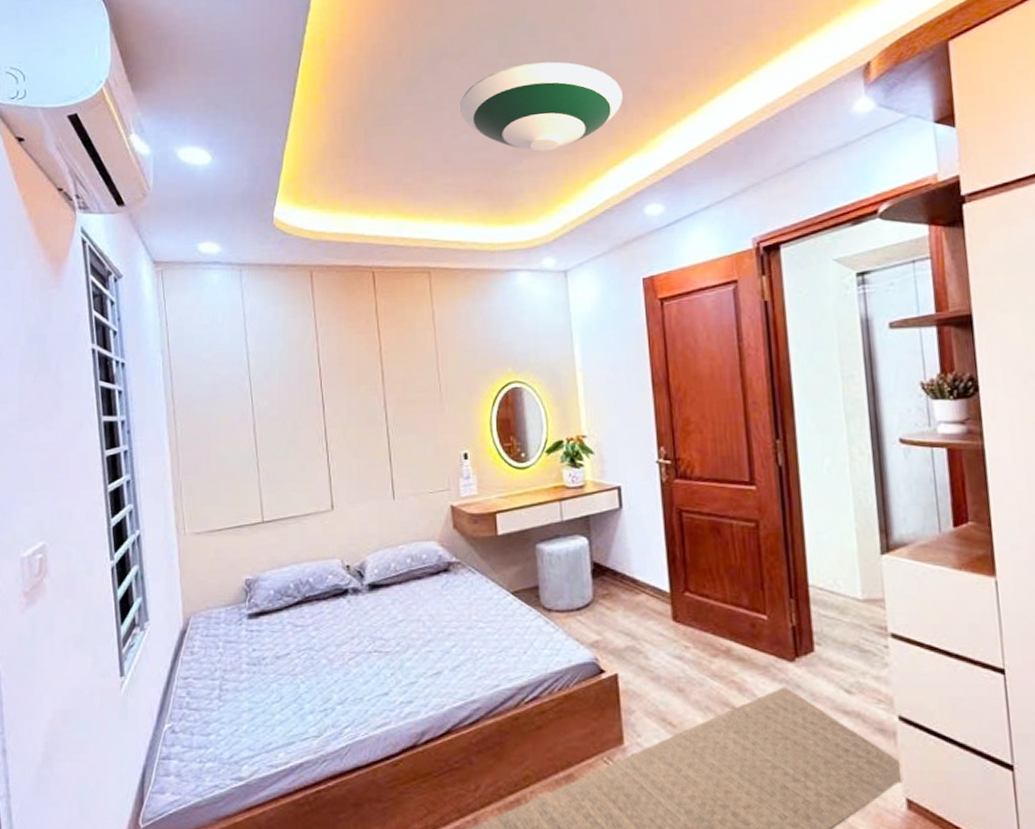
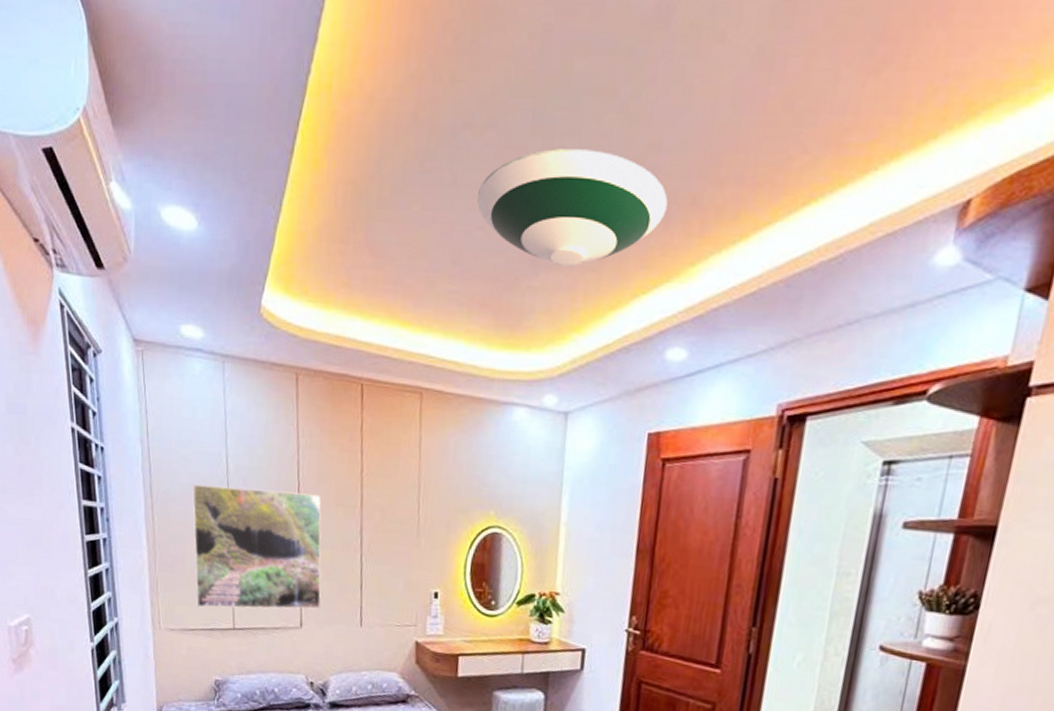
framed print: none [215,377,350,506] -> present [192,484,322,609]

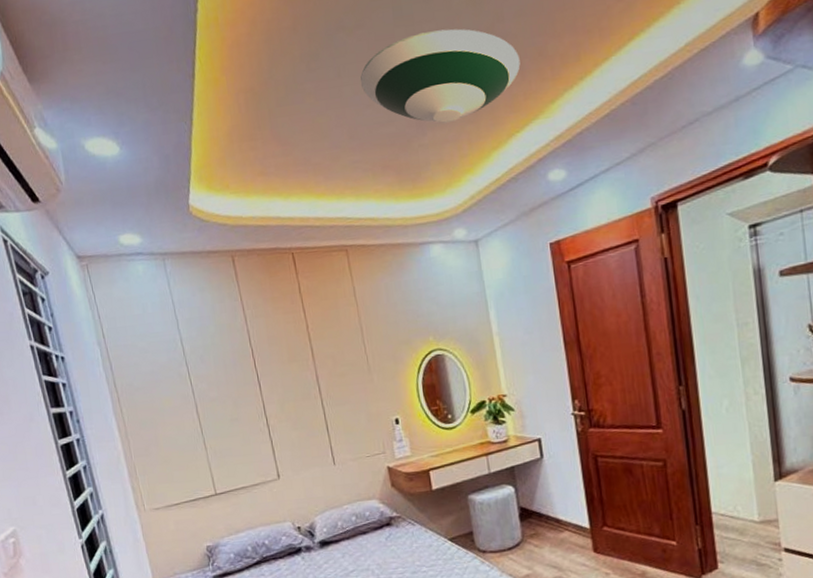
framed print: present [192,484,322,609] -> none [154,356,293,482]

